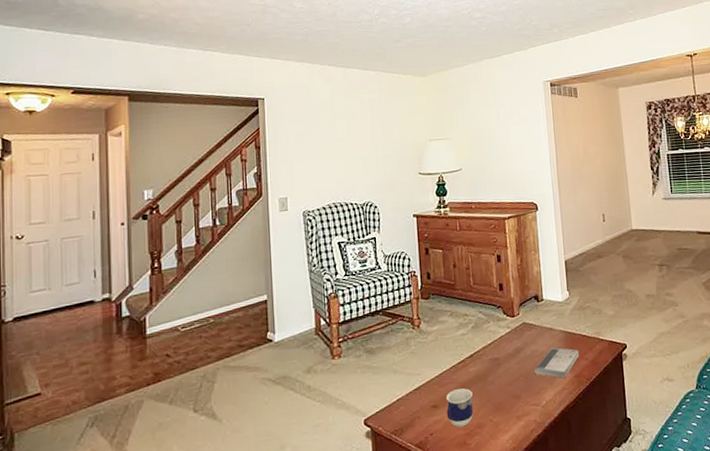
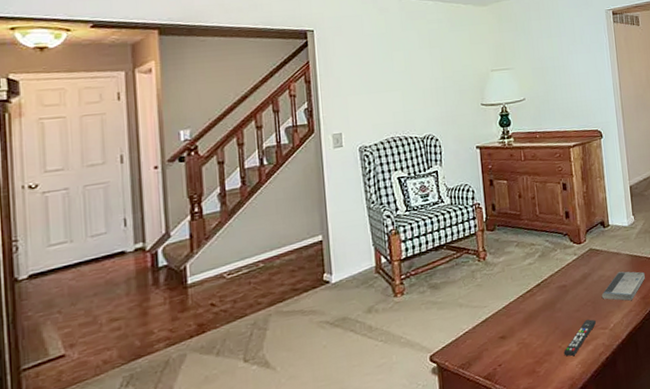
cup: present [446,388,474,428] -> none [514,317,542,357]
remote control: none [494,394,528,431] -> present [563,319,596,357]

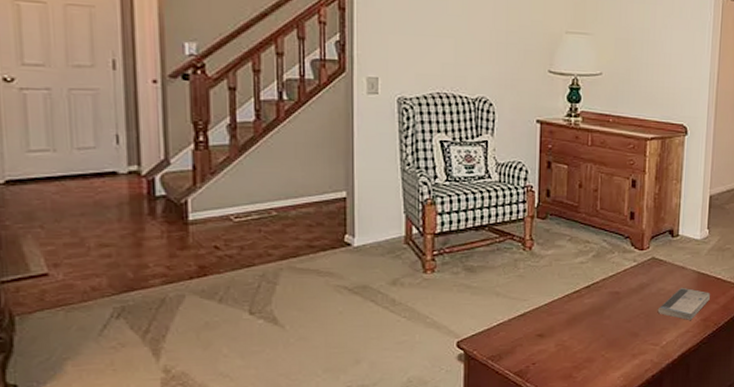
remote control: present [563,319,596,357] -> none [606,333,647,368]

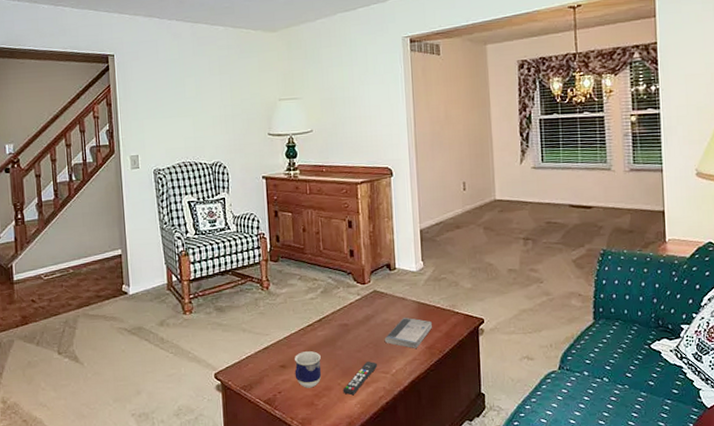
cup: none [553,320,585,360] -> present [294,351,322,388]
remote control: none [606,333,647,368] -> present [342,361,377,396]

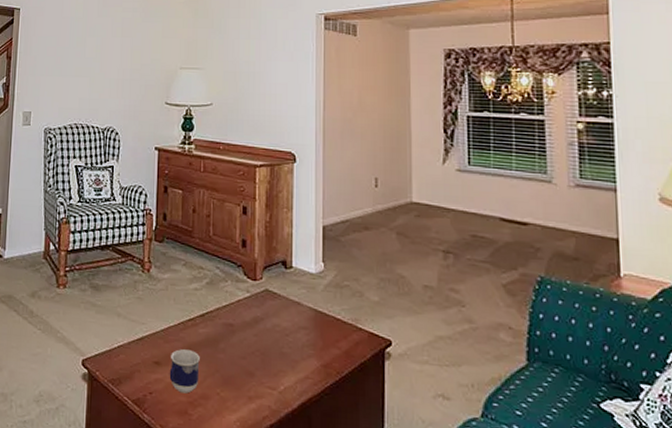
remote control: present [342,361,377,396] -> none [221,372,263,410]
book: present [384,317,433,348] -> none [273,325,331,365]

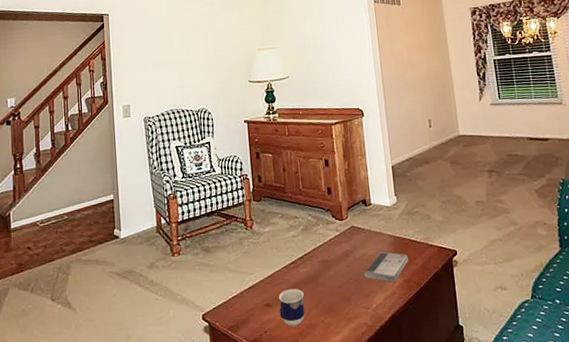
book: none [273,325,331,365] -> present [363,251,409,282]

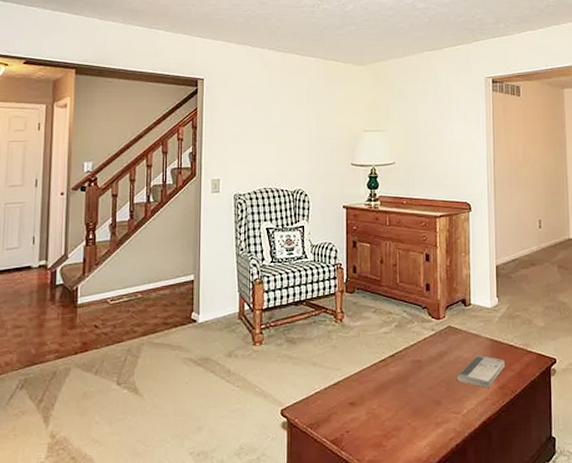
cup: present [279,288,306,327] -> none [364,388,392,428]

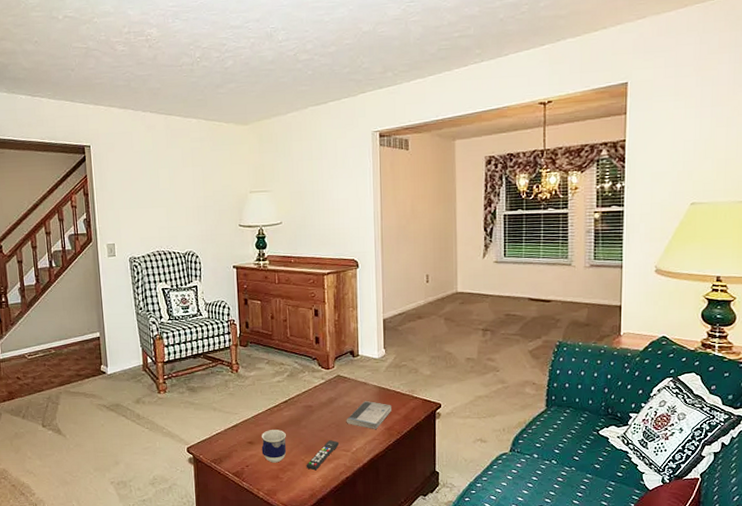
cup: none [364,388,392,428] -> present [261,430,287,463]
remote control: none [412,401,448,437] -> present [306,440,339,471]

